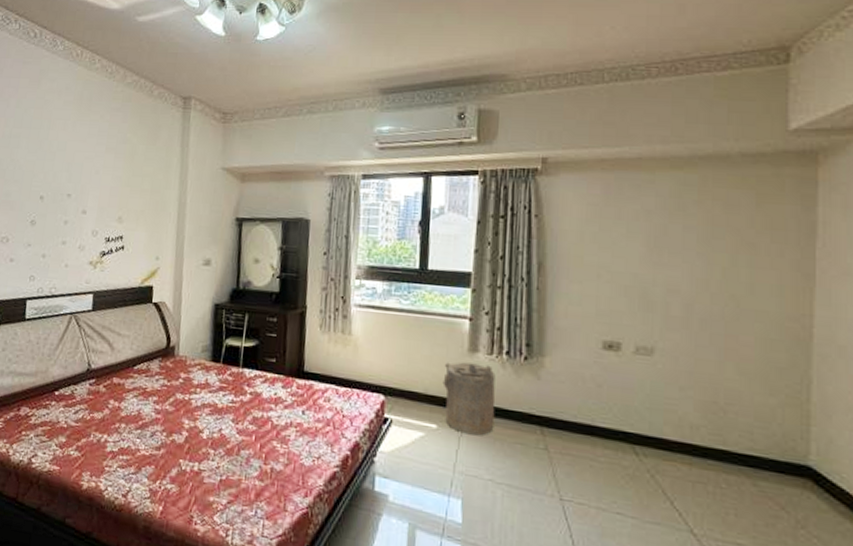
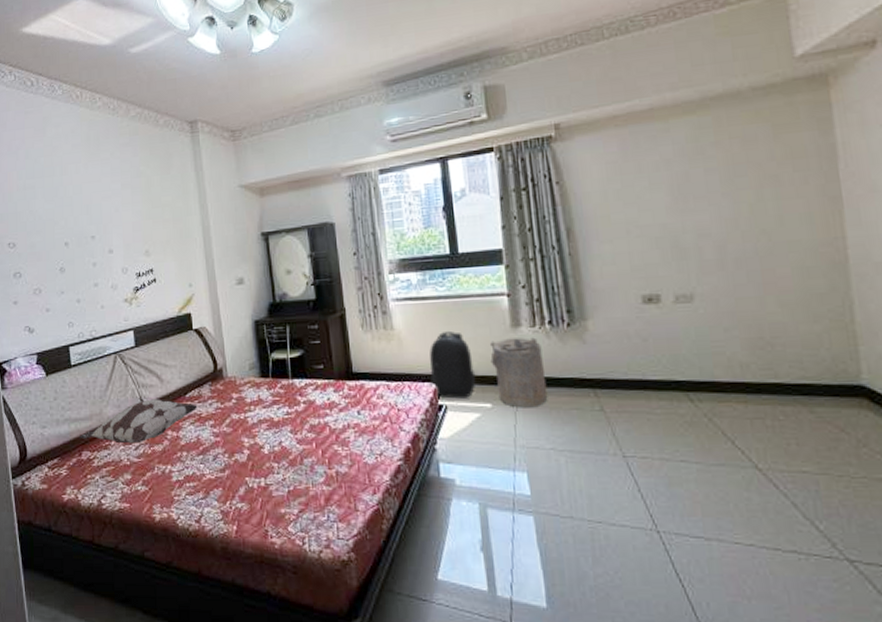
decorative pillow: none [20,365,144,408] -> present [78,399,198,444]
backpack: none [379,344,426,416] -> present [429,330,476,399]

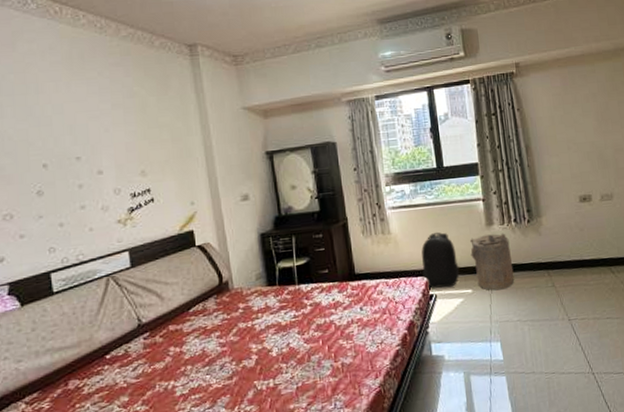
decorative pillow: present [78,399,198,444] -> none [64,317,202,368]

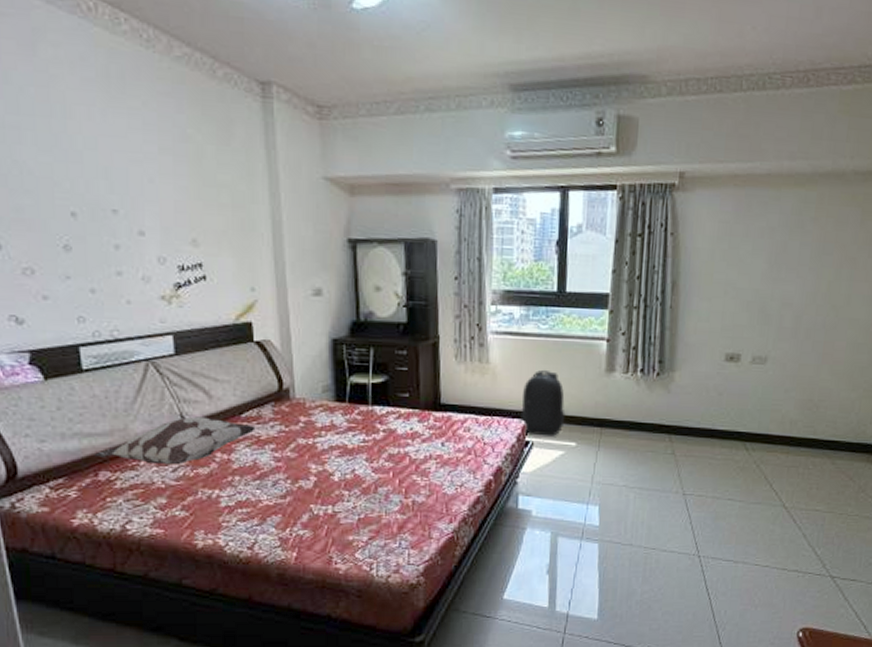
decorative pillow: none [64,317,202,368] -> present [93,416,256,465]
laundry hamper: present [470,233,515,290] -> none [581,382,631,448]

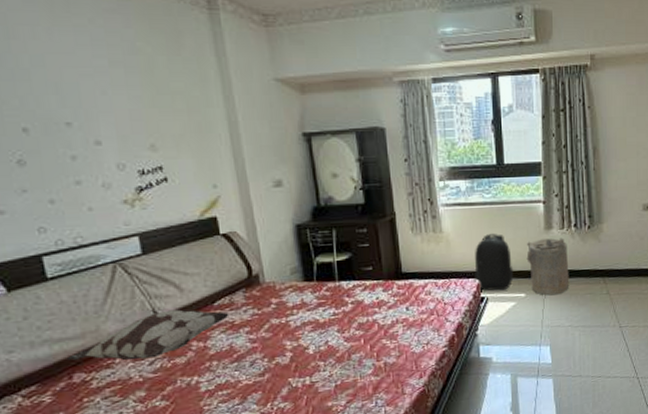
laundry hamper: none [581,382,631,448] -> present [526,238,570,295]

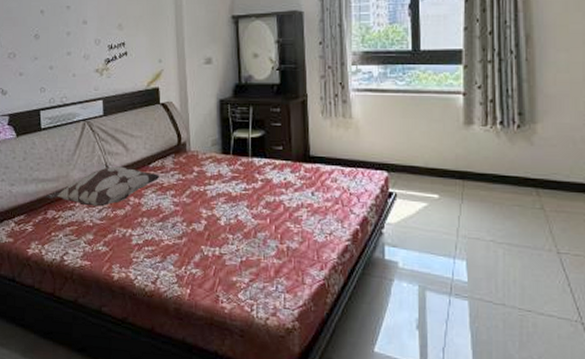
backpack: present [474,233,514,291] -> none [383,123,426,188]
laundry hamper: present [526,238,570,295] -> none [441,135,493,201]

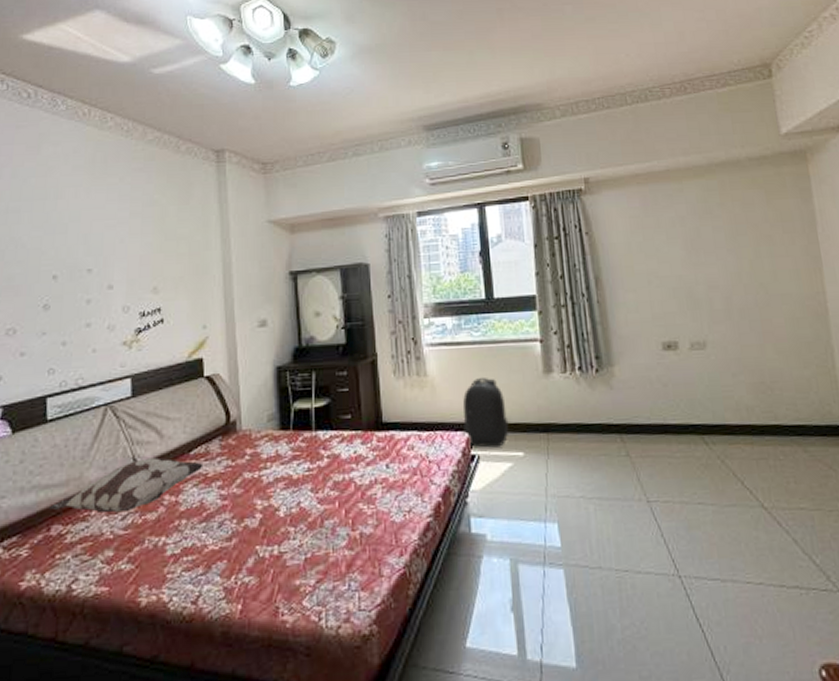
backpack: none [383,123,426,188] -> present [462,377,509,448]

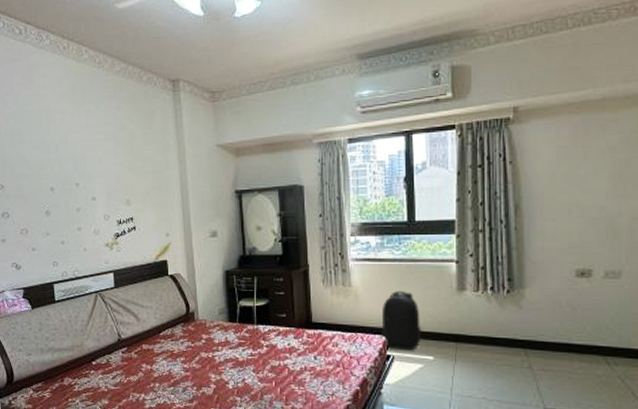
decorative pillow: present [48,457,204,514] -> none [61,335,170,374]

